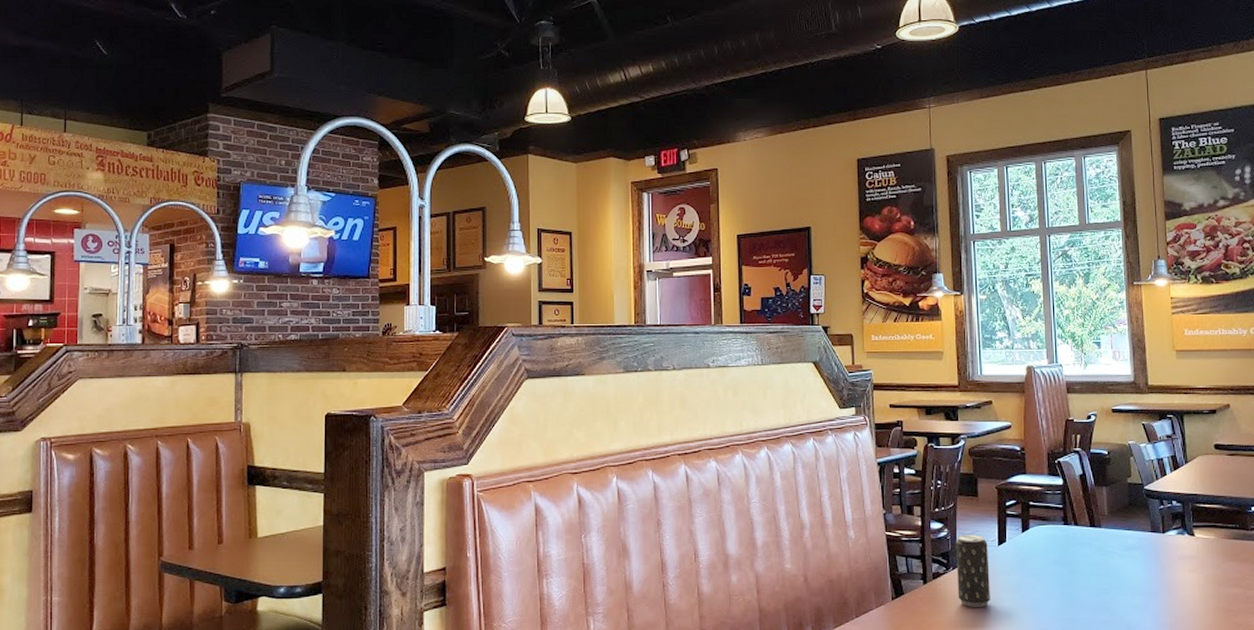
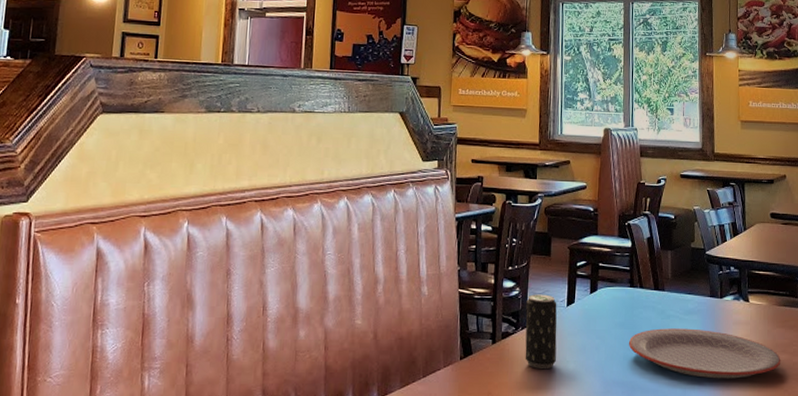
plate: none [1065,564,1233,614] -> present [628,328,781,379]

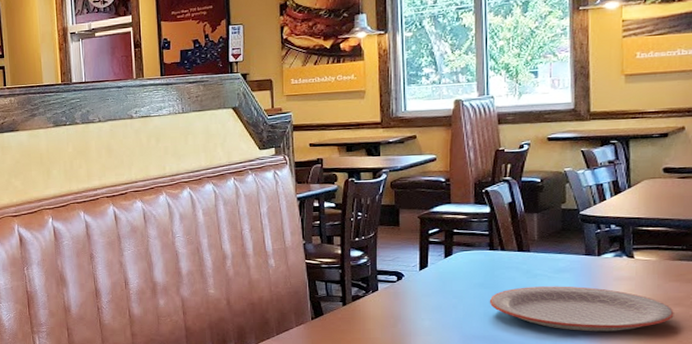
beverage can: present [525,294,557,370] -> none [376,261,410,327]

